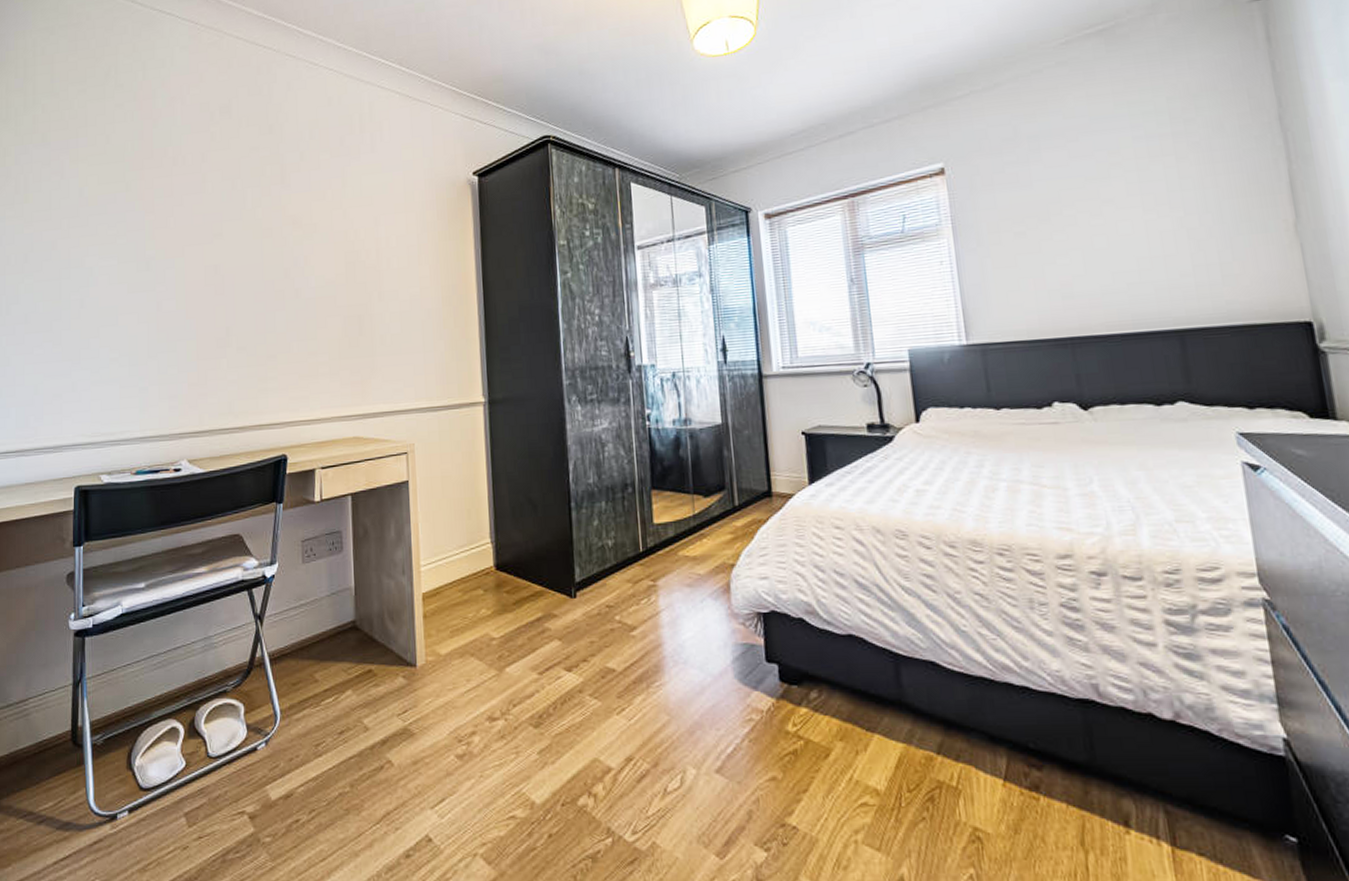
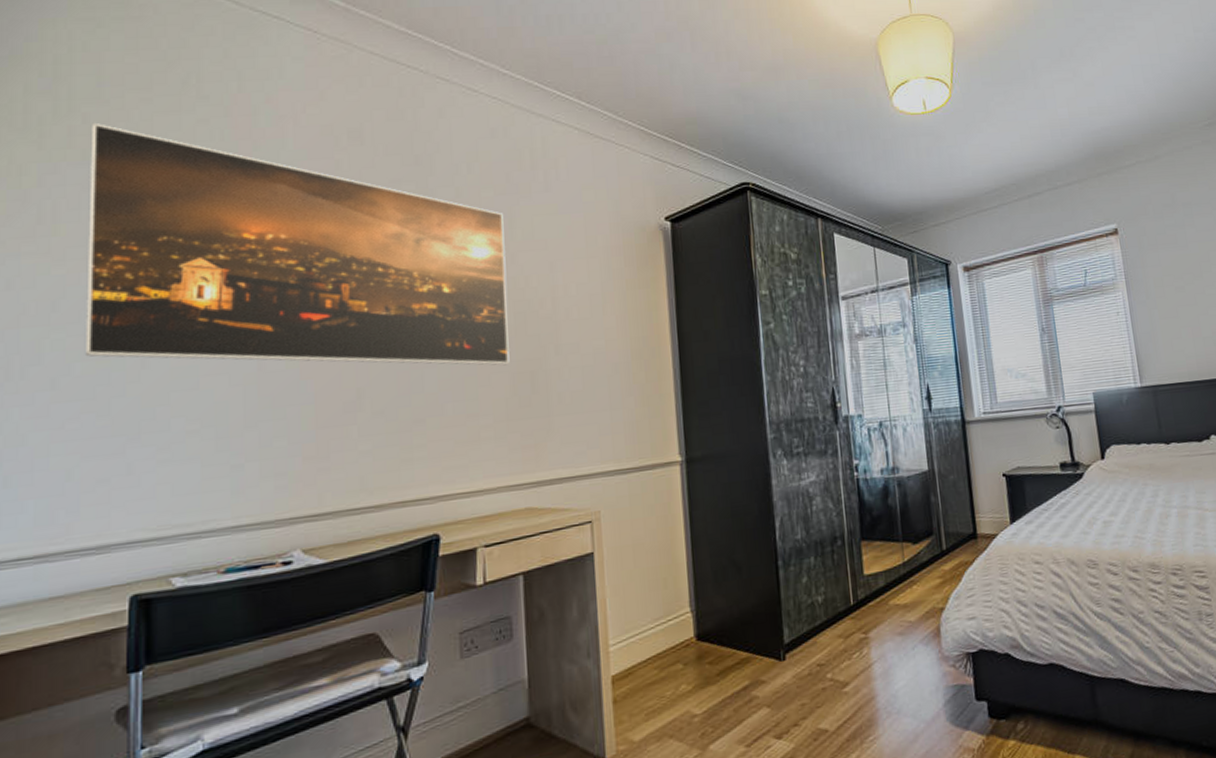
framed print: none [46,111,342,310] -> present [86,122,510,366]

